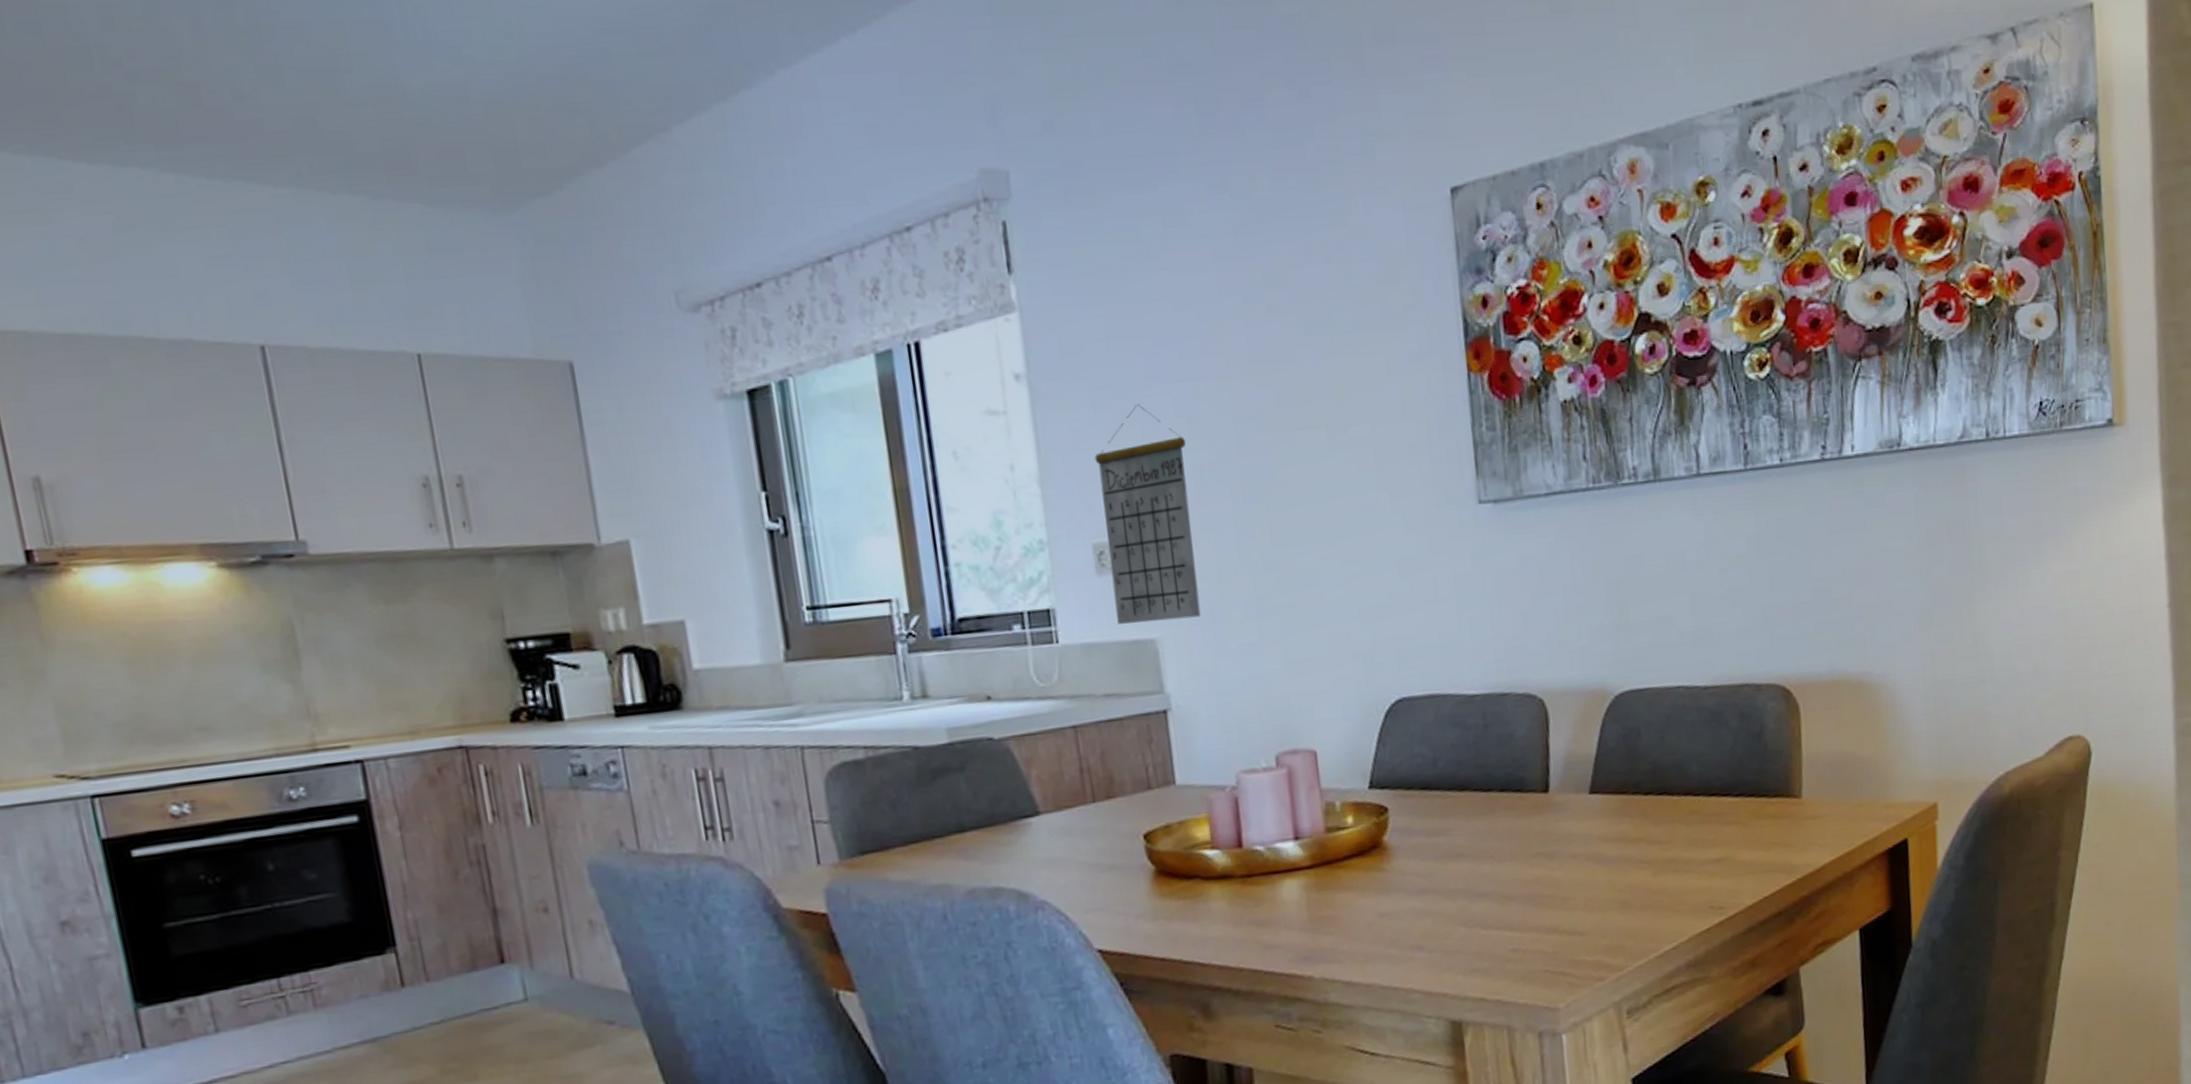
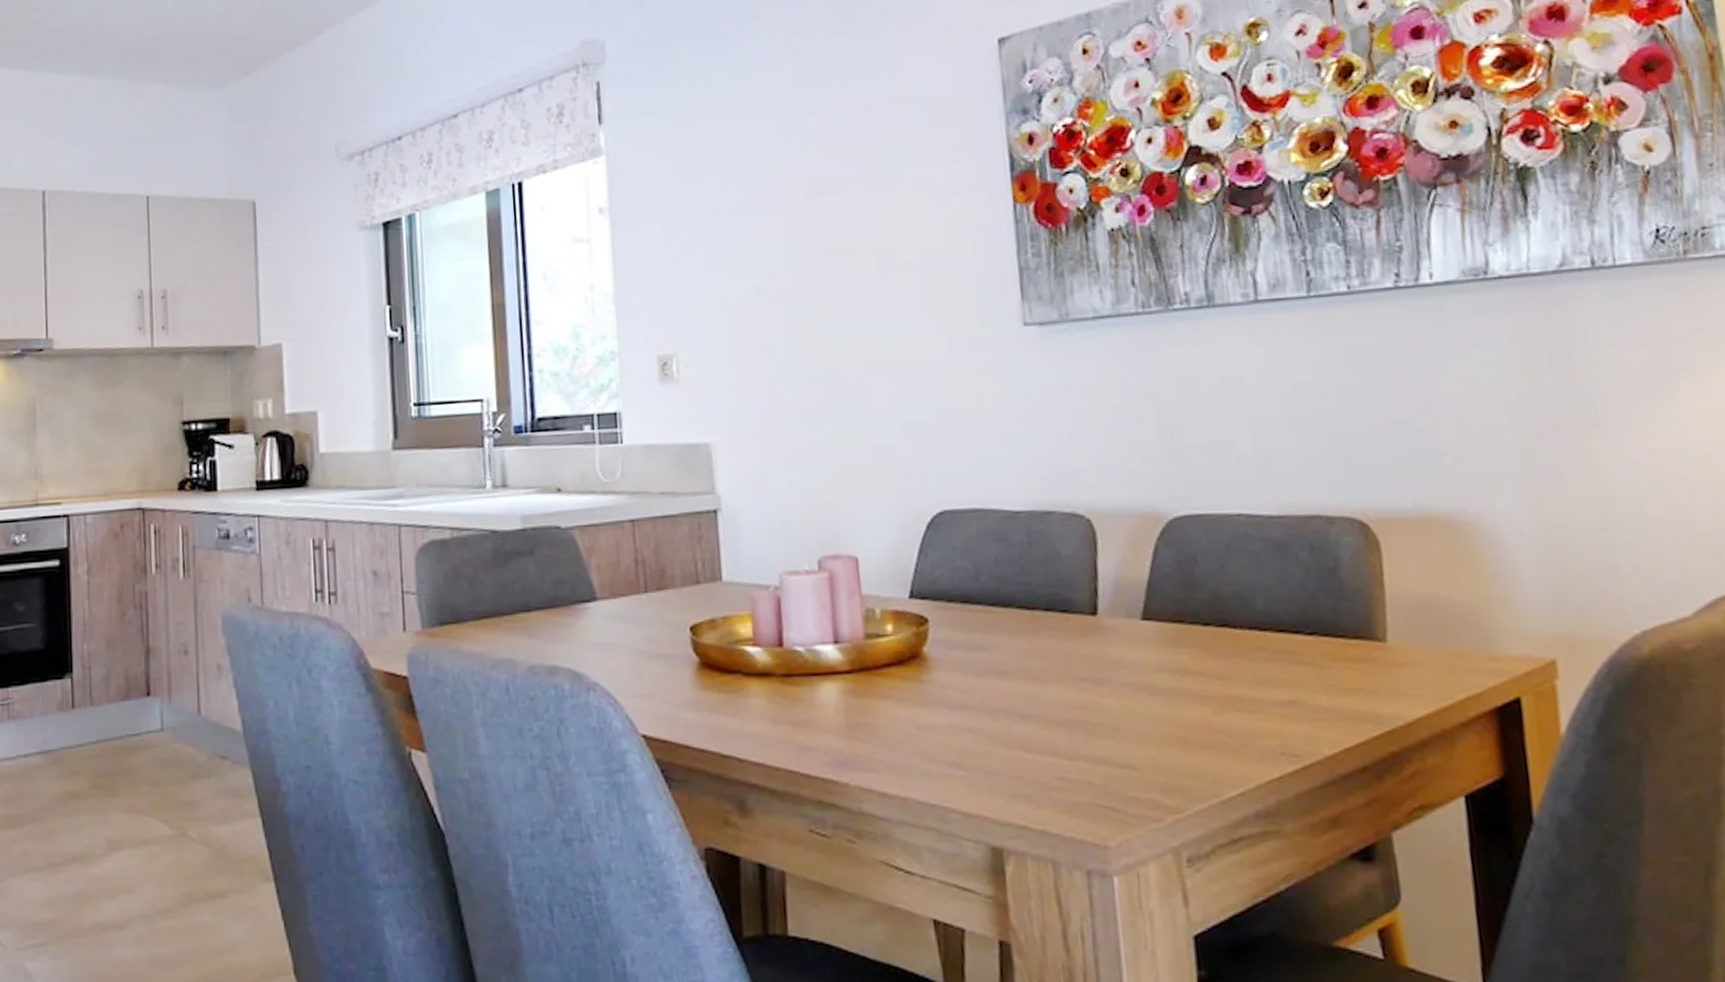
calendar: present [1094,404,1201,624] -> none [663,233,753,429]

